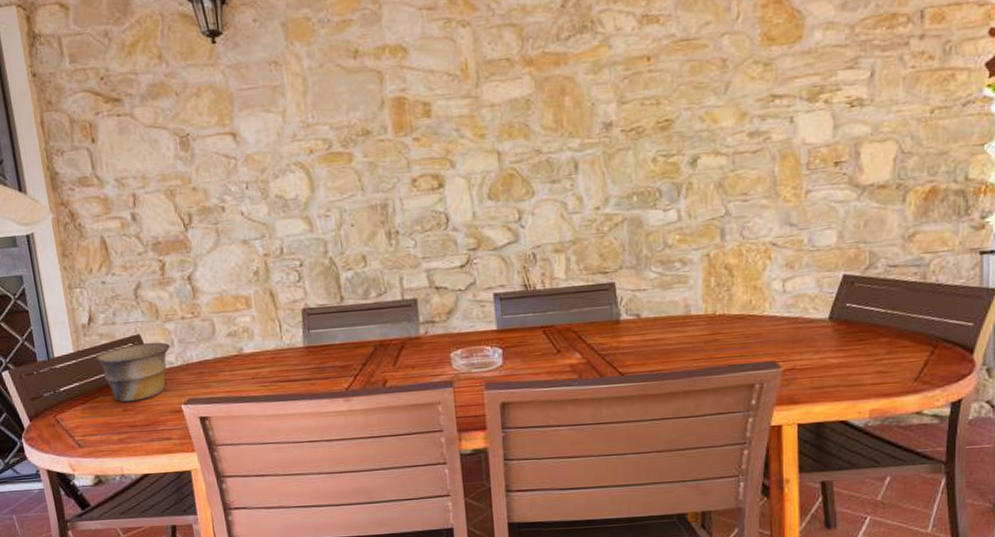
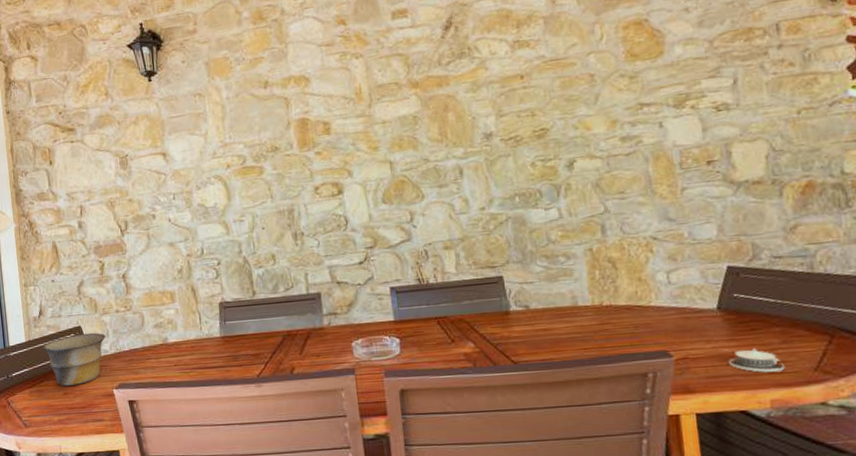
architectural model: none [834,359,887,383] -> present [728,348,785,372]

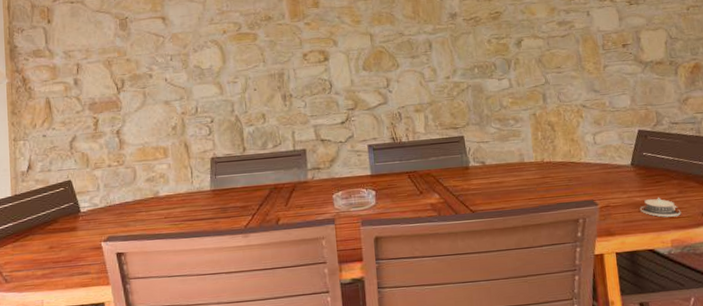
bowl: present [42,332,106,387] -> none [29,186,96,241]

